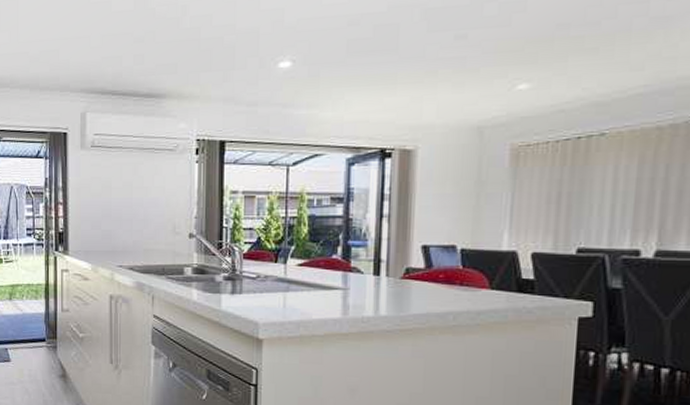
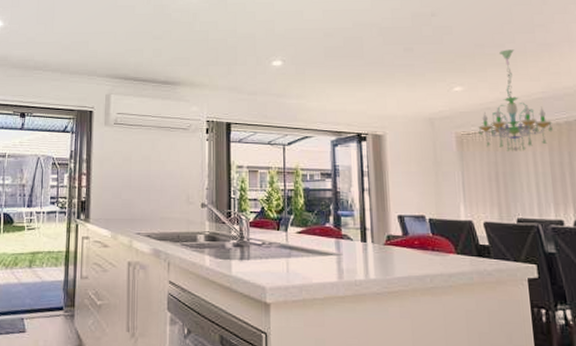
chandelier: none [542,28,650,166] -> present [478,49,553,151]

